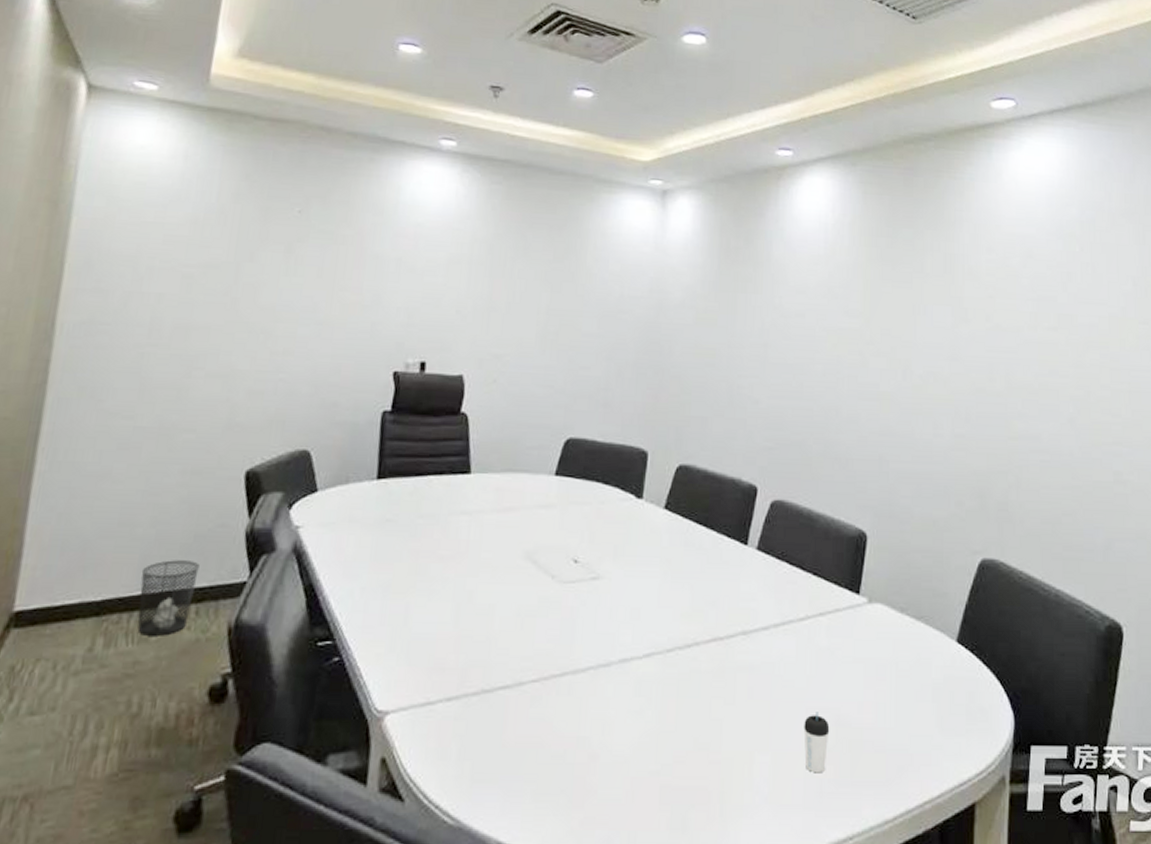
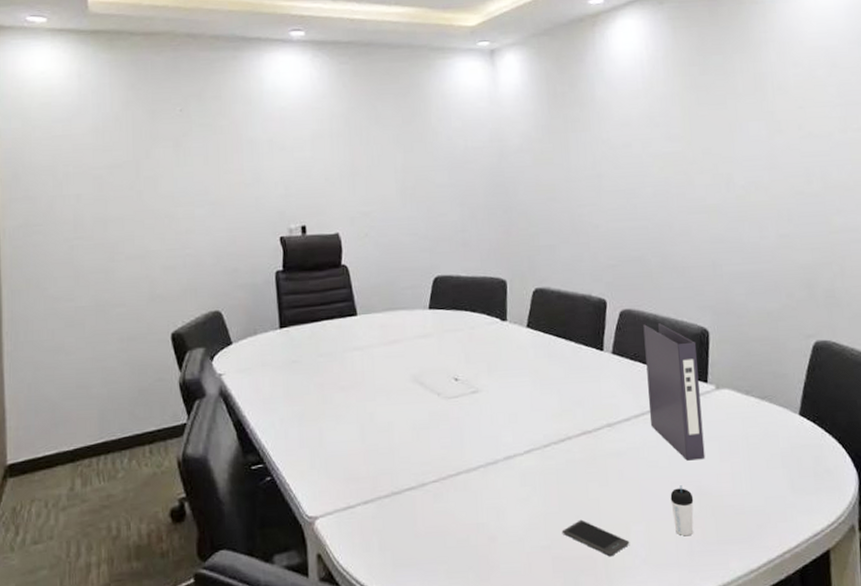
waste bin: present [137,560,200,636] -> none [101,411,147,474]
smartphone: none [675,742,752,791] -> present [561,519,630,557]
binder: none [790,519,852,684] -> present [643,323,705,461]

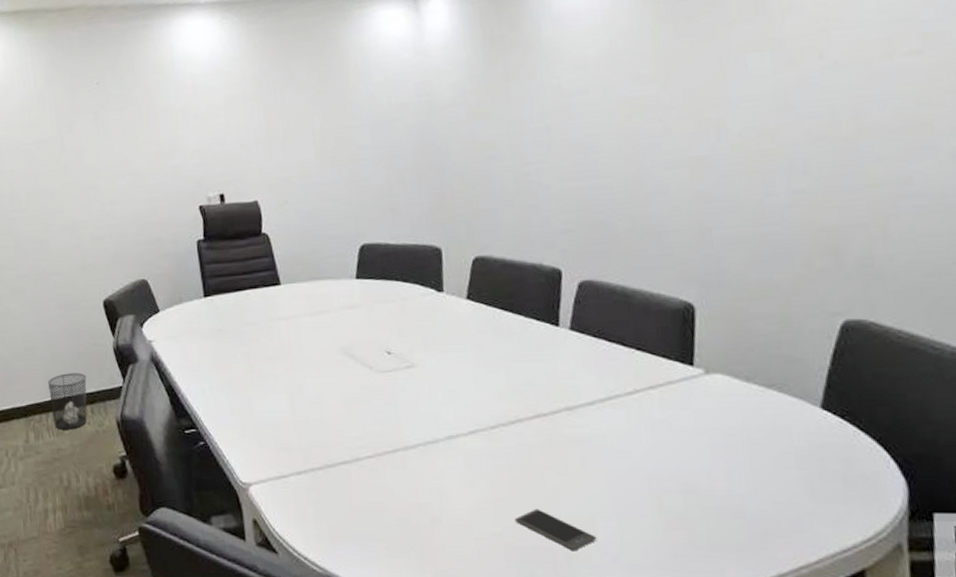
waste bin: none [101,411,147,474] -> present [47,373,87,430]
binder: present [643,323,705,461] -> none [608,296,692,453]
beverage cup: present [670,485,694,537] -> none [646,480,678,538]

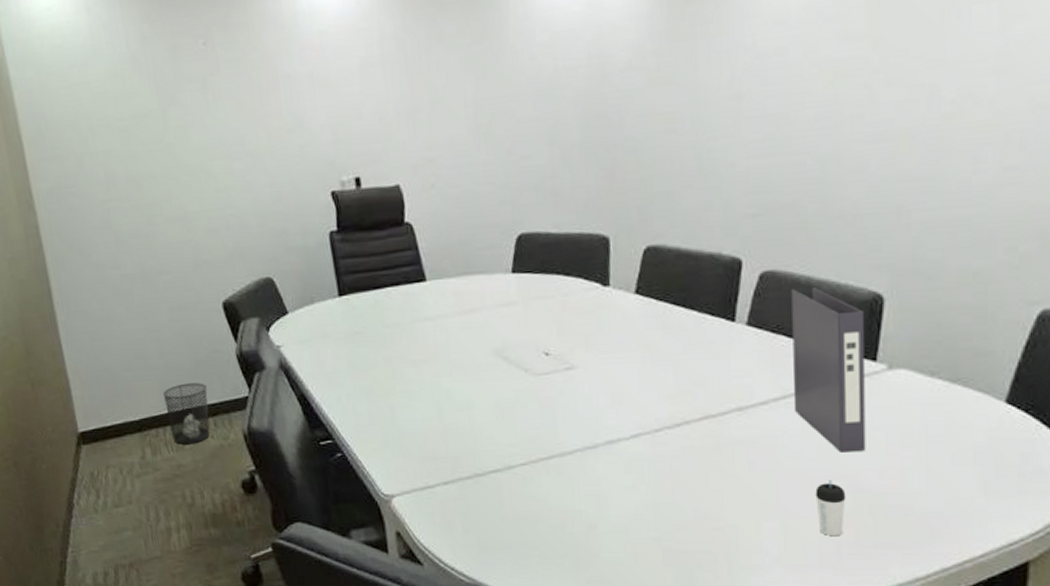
smartphone: present [514,508,597,552] -> none [675,512,760,553]
binder: none [608,296,692,453] -> present [791,287,866,453]
beverage cup: none [646,480,678,538] -> present [815,480,846,537]

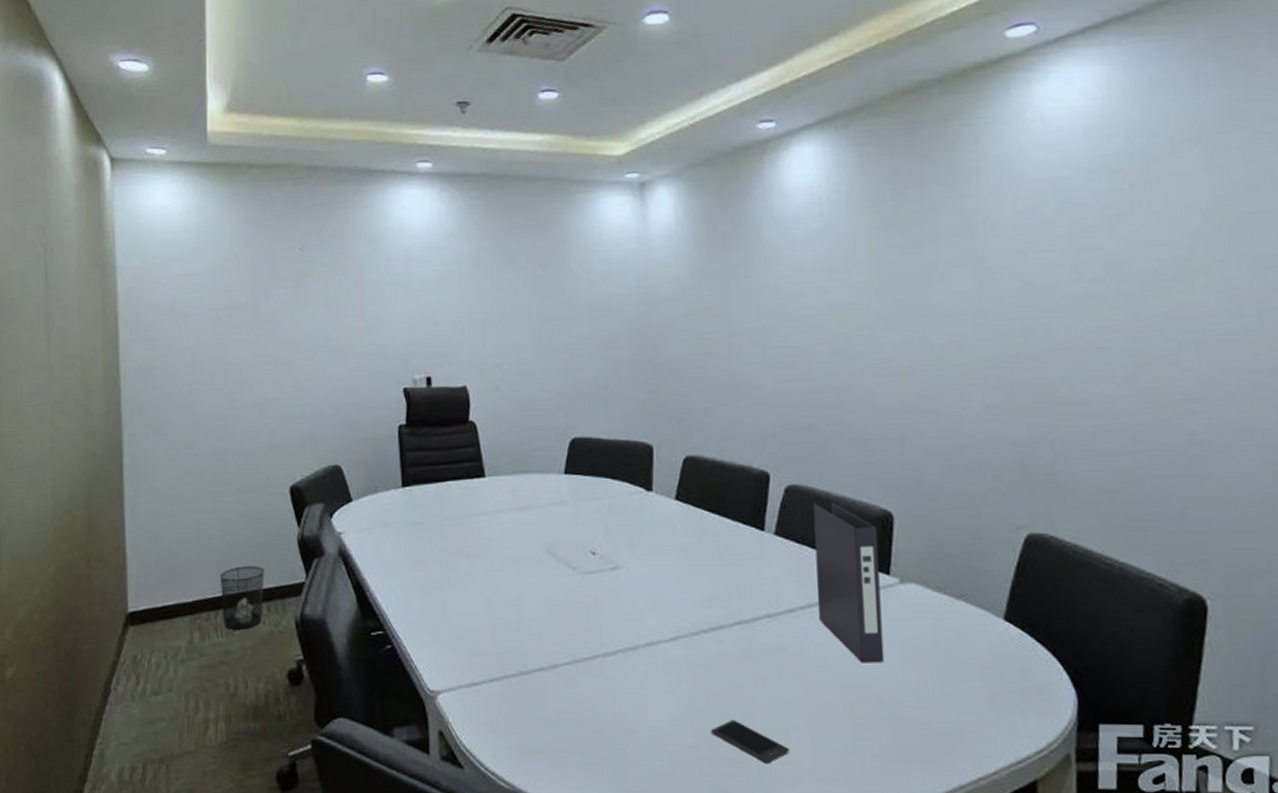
smartphone: none [675,512,760,553] -> present [710,719,790,764]
beverage cup: present [815,480,846,537] -> none [840,691,869,749]

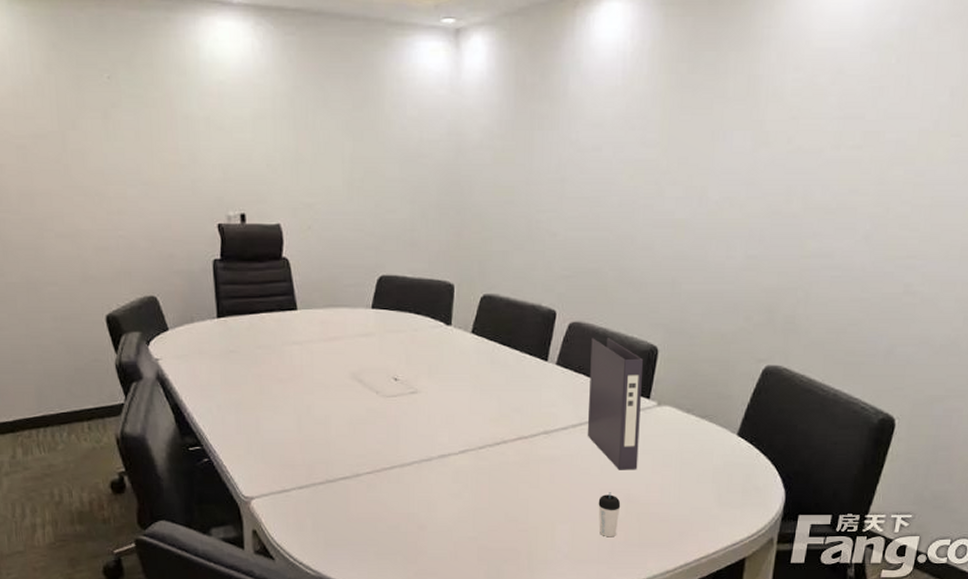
waste bin: present [219,566,265,630] -> none [39,389,84,446]
smartphone: present [710,719,790,764] -> none [489,516,554,550]
beverage cup: none [840,691,869,749] -> present [598,492,621,537]

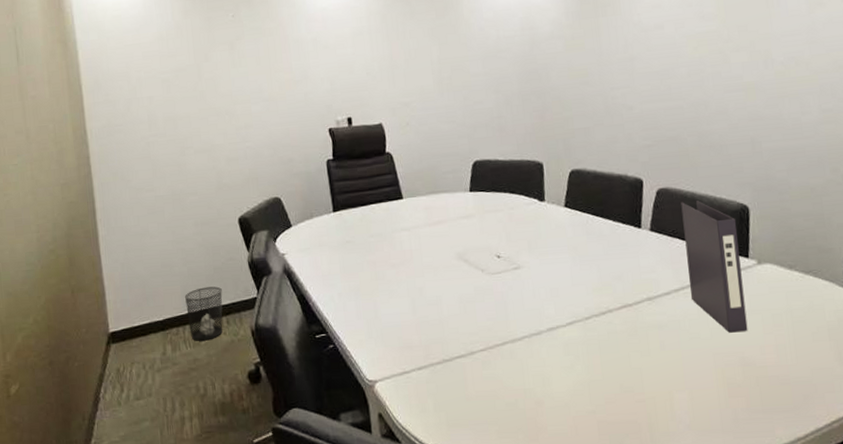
waste bin: none [39,389,84,446] -> present [184,286,223,341]
beverage cup: present [598,492,621,537] -> none [713,356,738,405]

